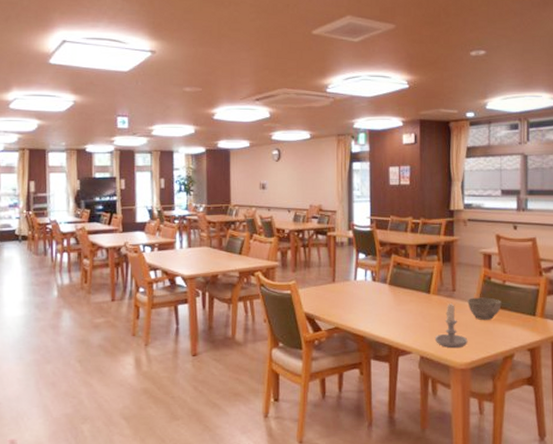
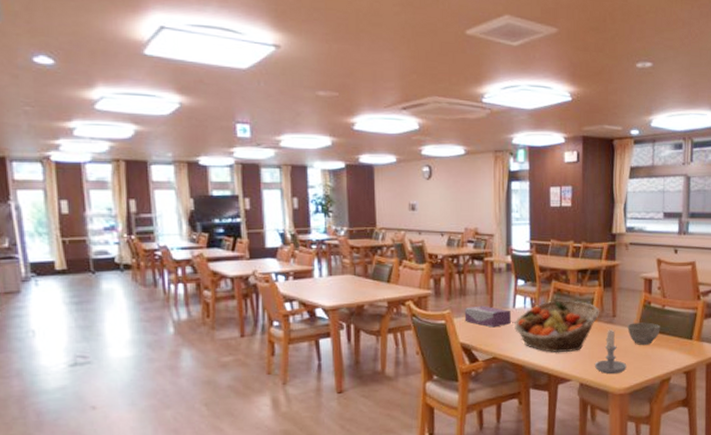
tissue box: none [308,277,352,299] -> present [464,305,511,328]
fruit basket: none [356,273,440,325] -> present [514,300,600,353]

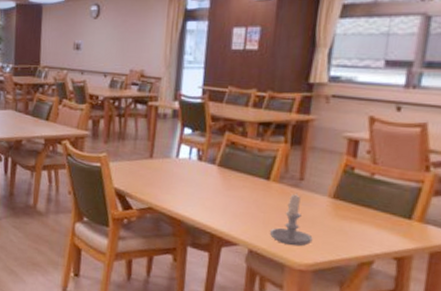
tissue box: present [464,305,511,328] -> none [121,151,173,176]
fruit basket: present [514,300,600,353] -> none [176,153,283,214]
bowl: present [627,322,660,346] -> none [318,189,366,219]

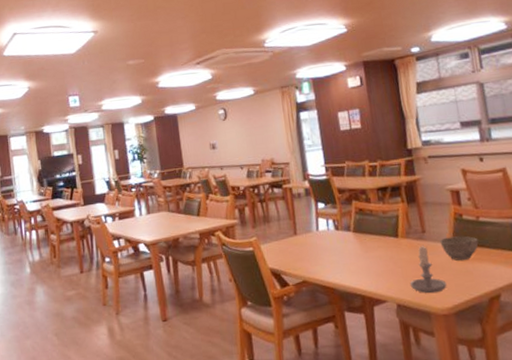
bowl: none [318,189,366,219] -> present [439,236,479,261]

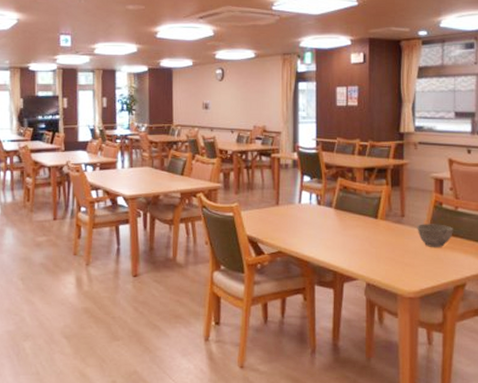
candle: present [410,245,447,294] -> none [382,228,417,276]

